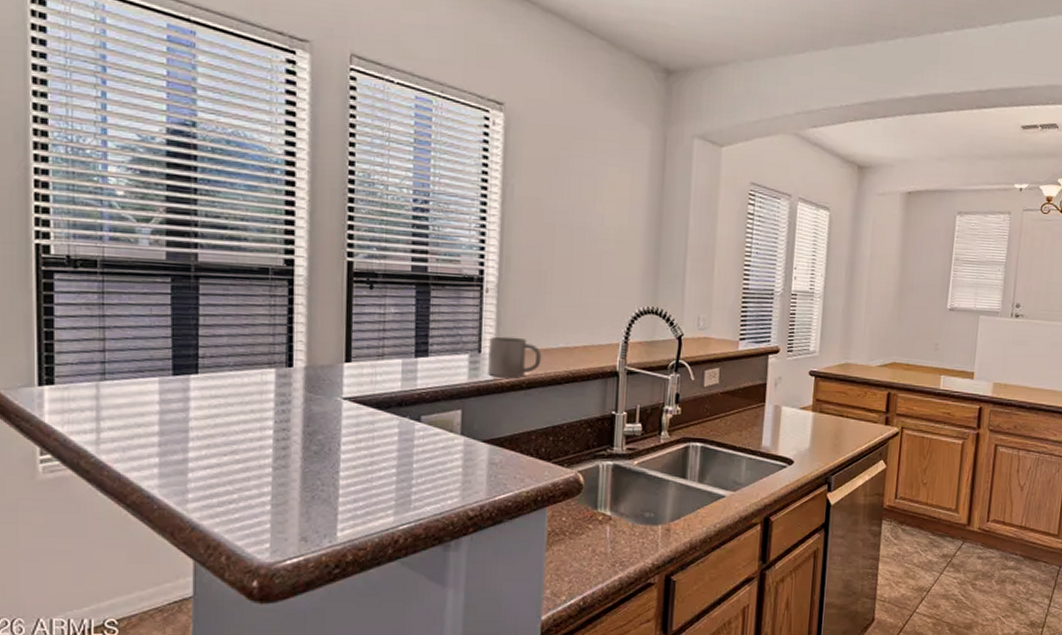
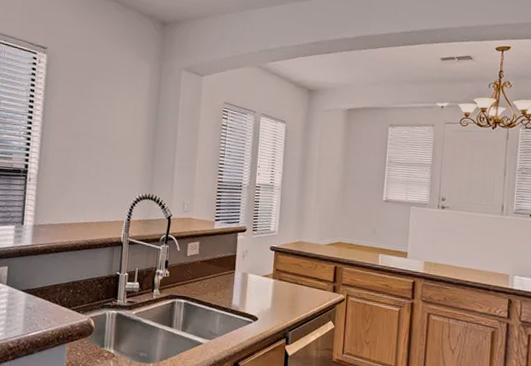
mug: present [488,336,542,378] -> none [28,213,67,244]

